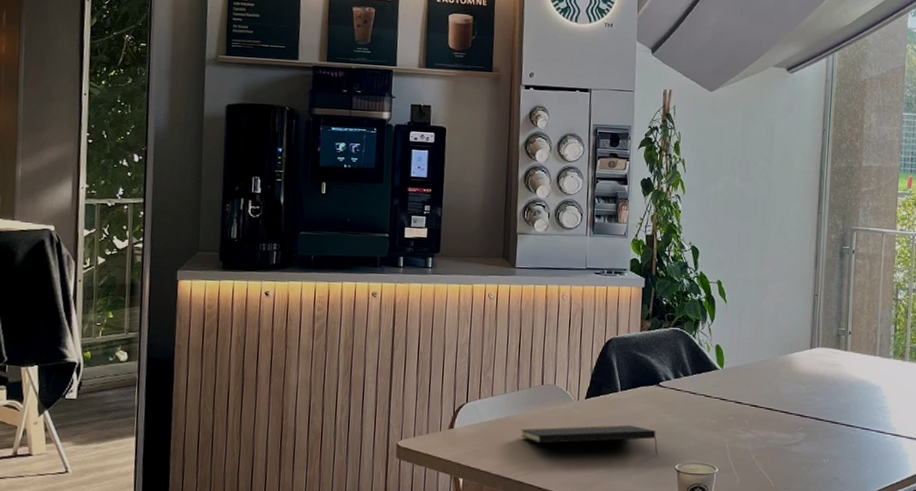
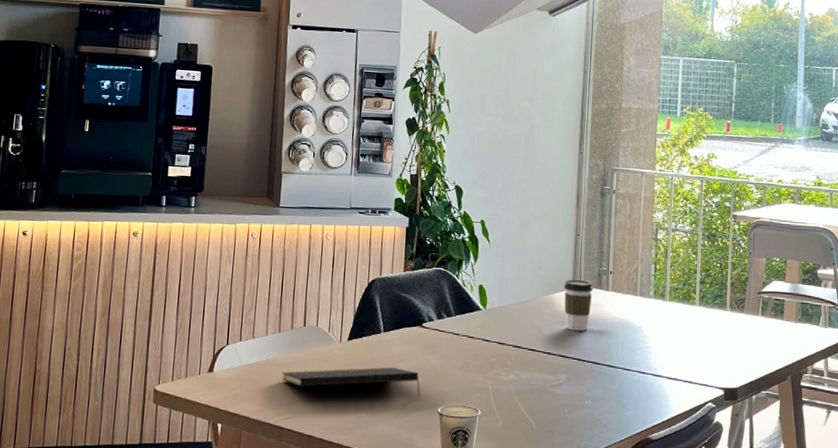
coffee cup: none [801,339,832,391] -> present [563,279,593,331]

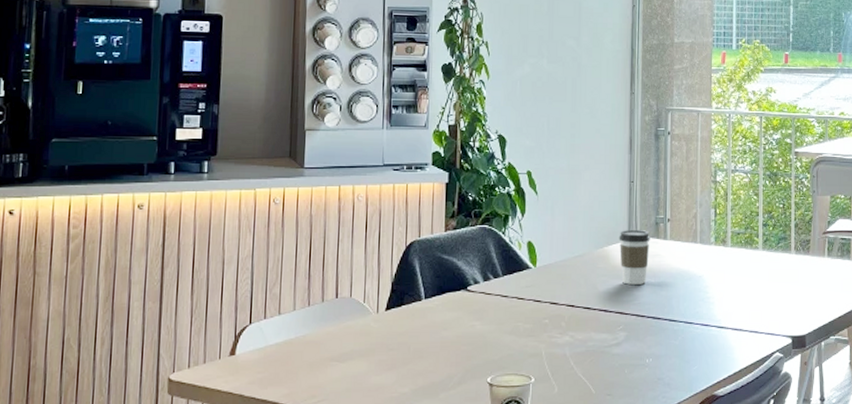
notepad: present [281,367,420,397] -> none [313,336,467,367]

